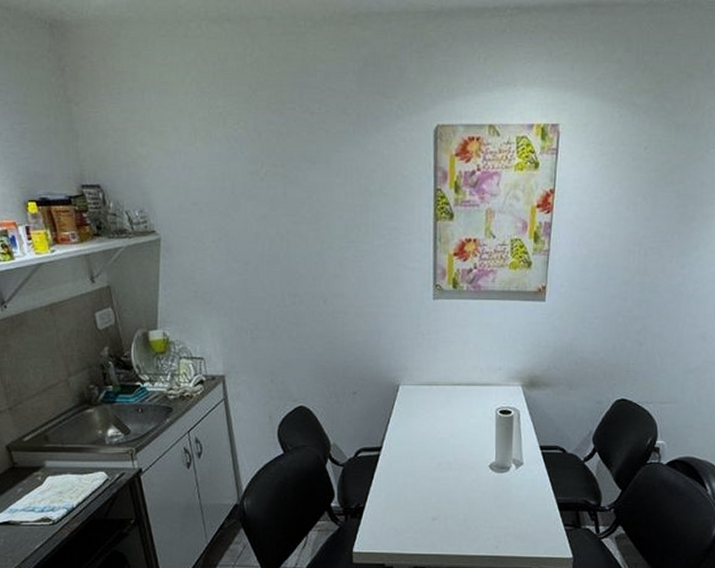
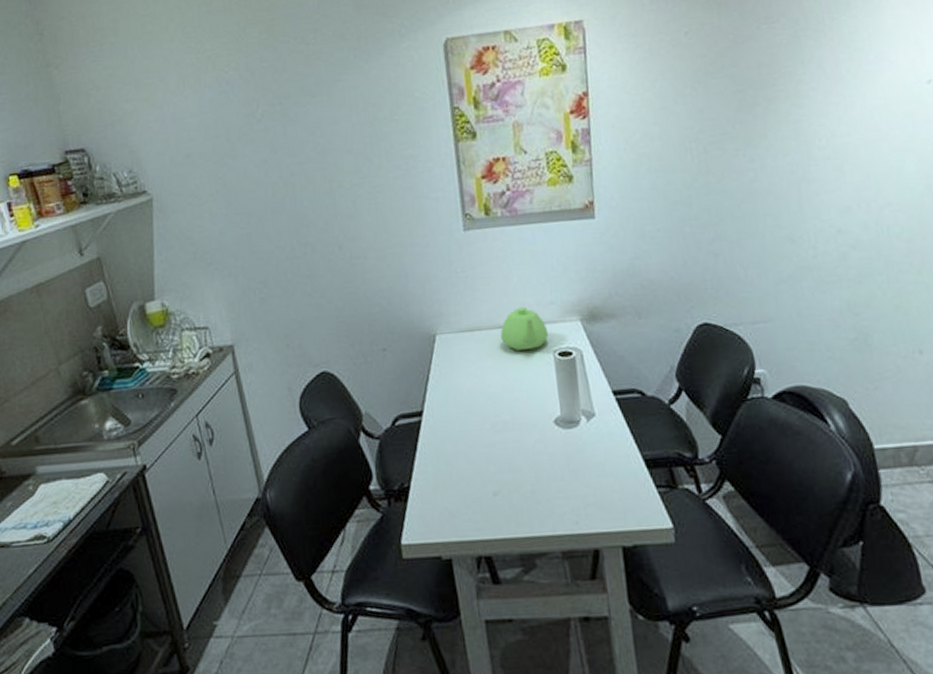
teapot: none [454,369,494,406] -> present [500,306,549,352]

